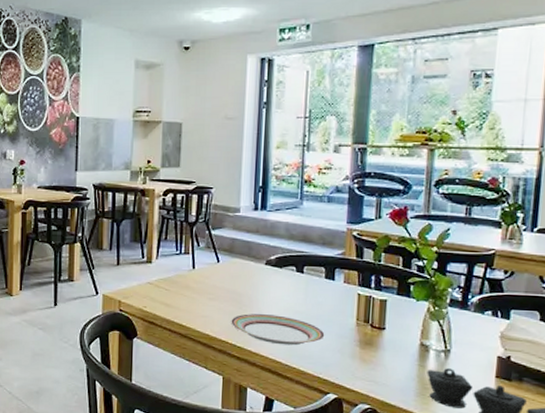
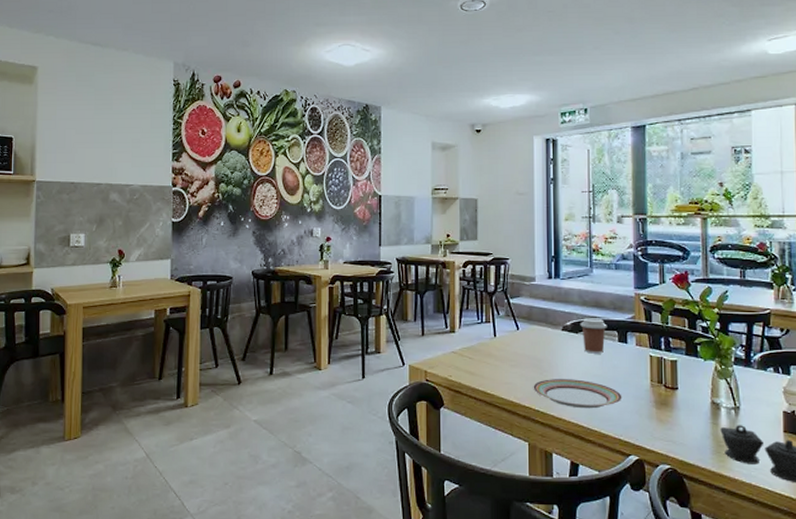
coffee cup: none [285,252,314,290] -> present [580,318,607,354]

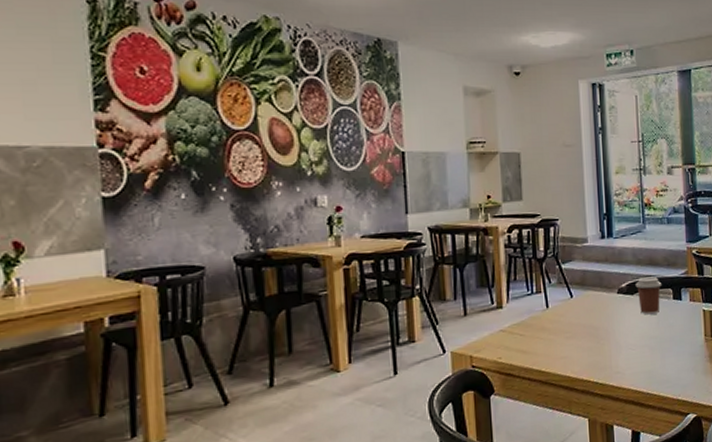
plate: present [533,379,622,409] -> none [590,343,679,374]

